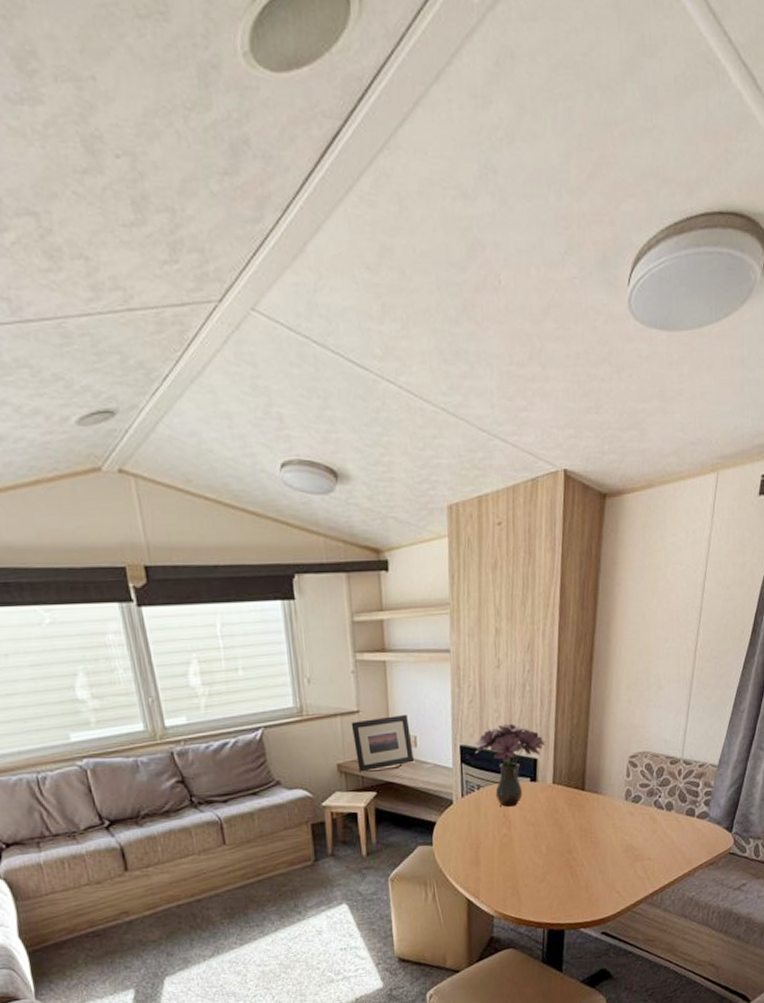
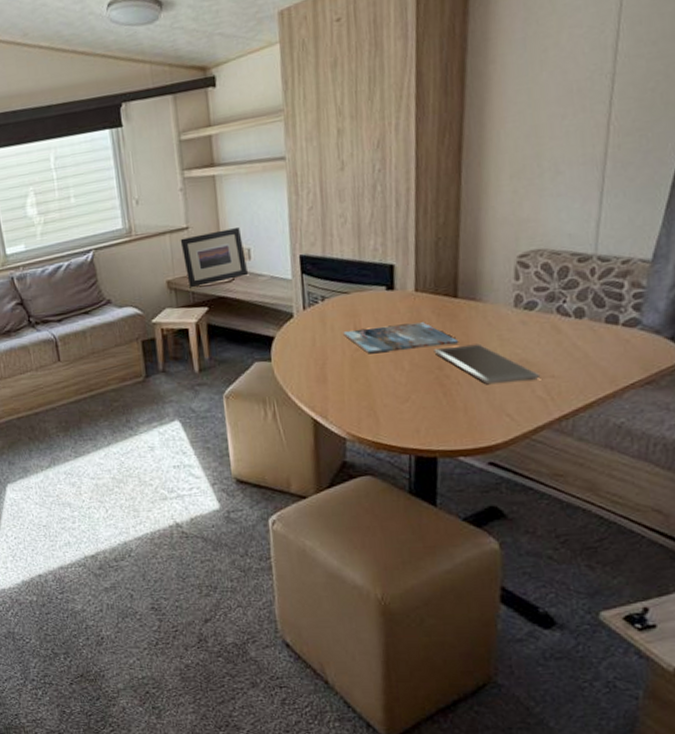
flower arrangement: present [474,723,546,808] -> none [316,228,404,320]
magazine: none [494,811,583,839] -> present [343,322,458,354]
tablet: none [565,831,641,866] -> present [433,344,541,385]

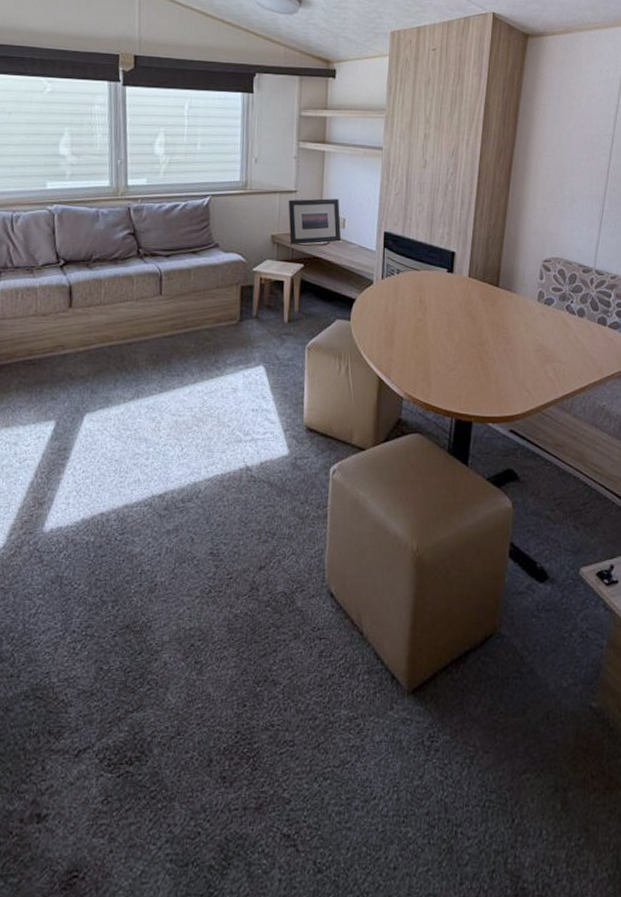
magazine: present [343,322,458,354] -> none [411,302,496,326]
tablet: present [433,344,541,385] -> none [478,327,552,363]

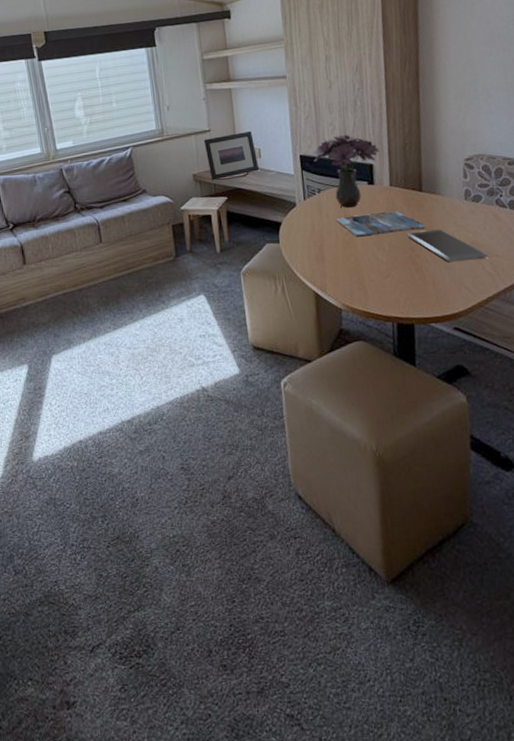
flower arrangement: none [397,217,464,294] -> present [312,134,380,209]
magazine: none [411,302,496,326] -> present [336,211,425,237]
tablet: none [478,327,552,363] -> present [406,229,488,263]

